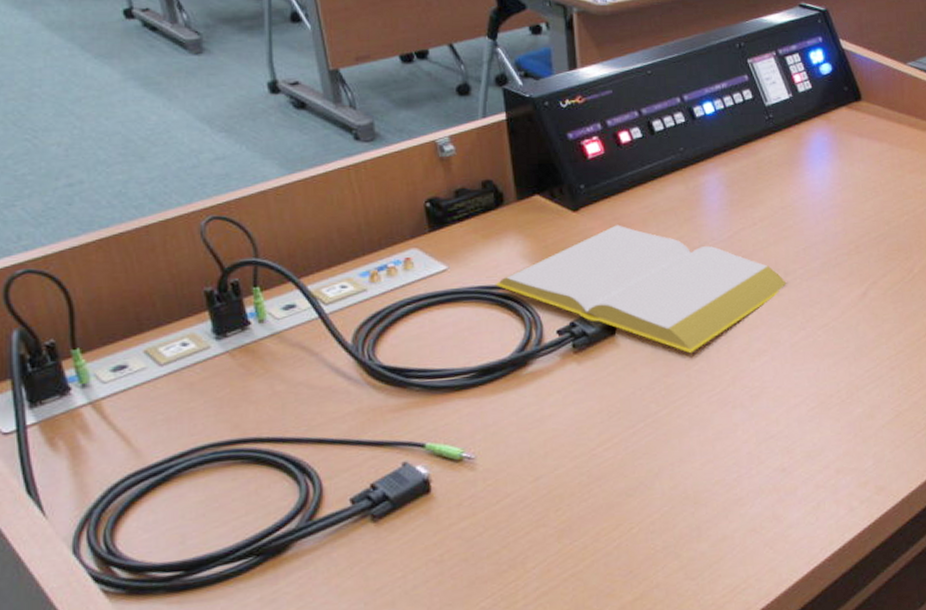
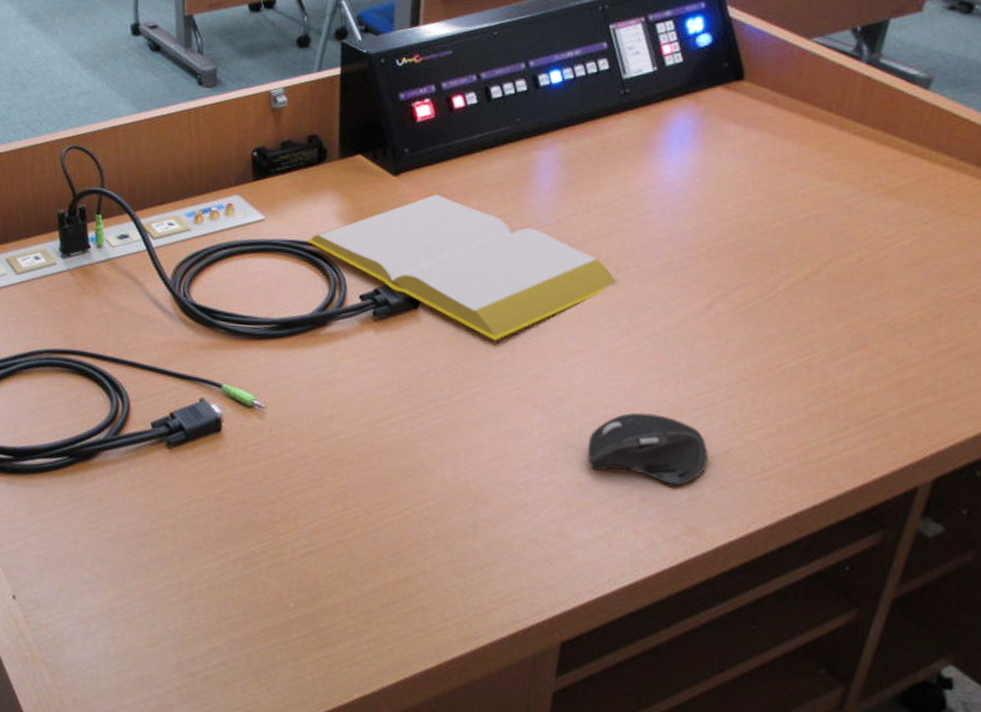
computer mouse: none [785,394,884,454] -> present [587,412,708,487]

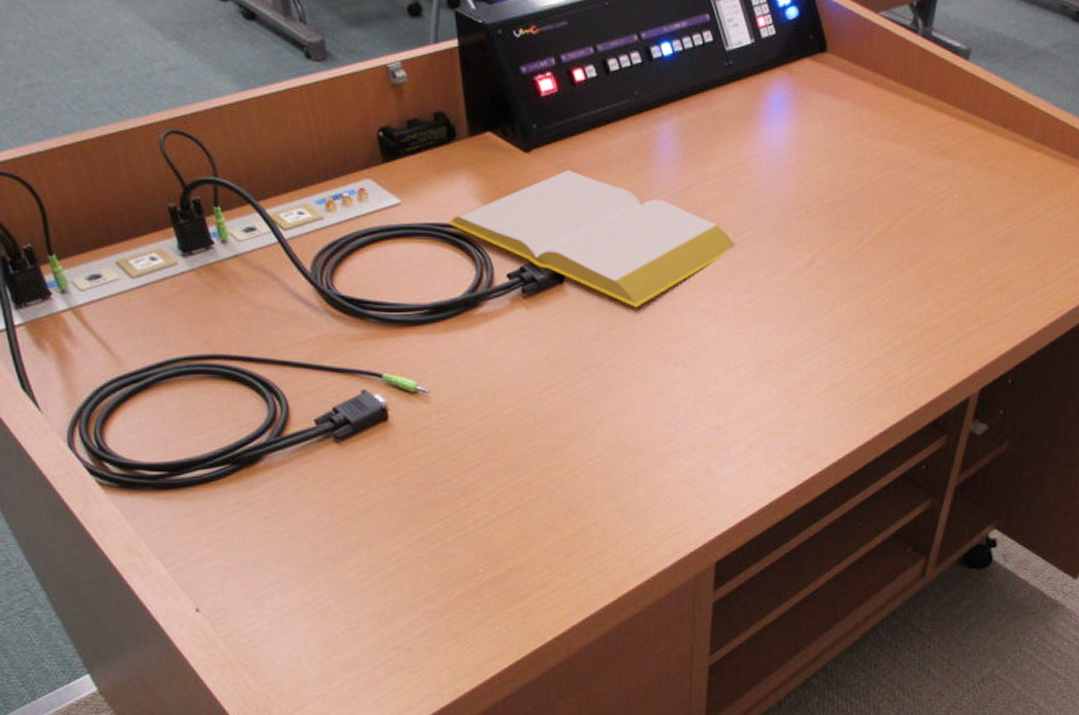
computer mouse: present [587,412,708,487] -> none [723,360,818,420]

